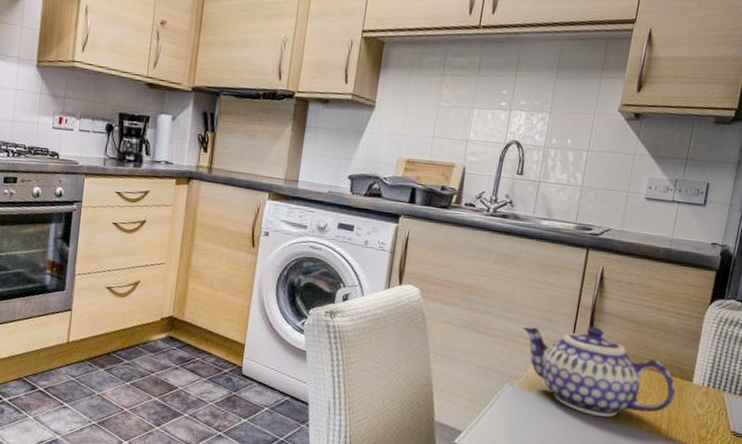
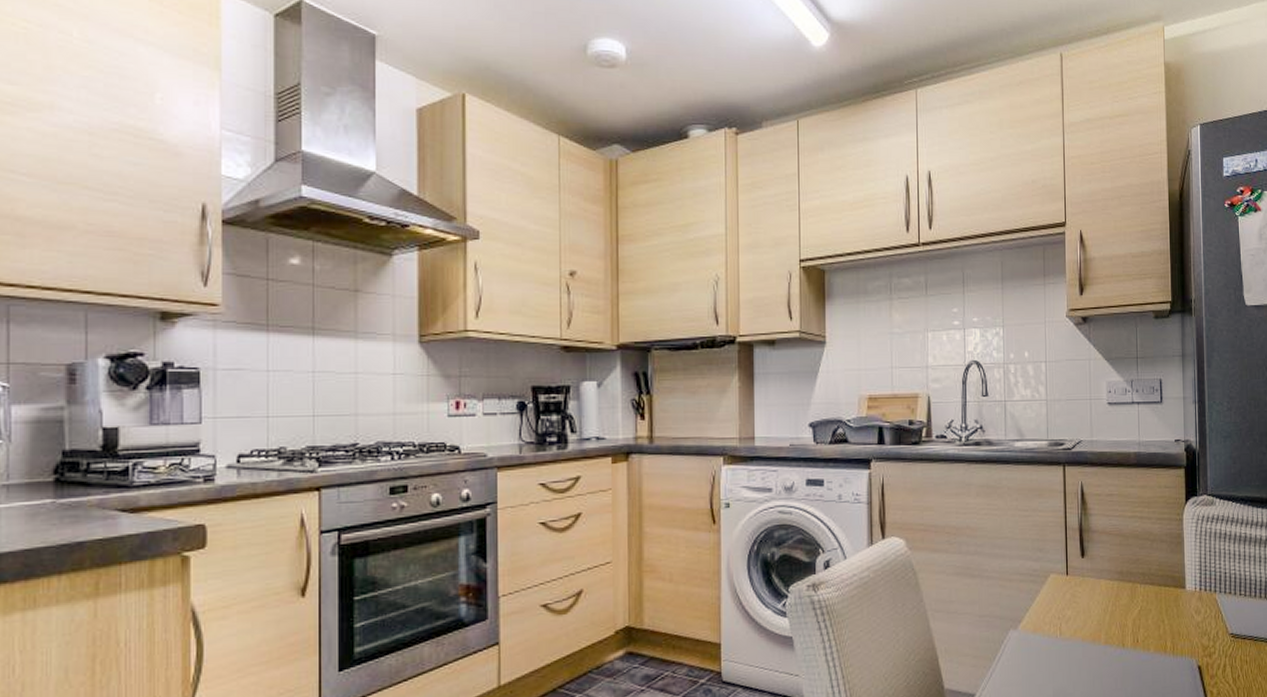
teapot: present [523,325,676,417] -> none [1017,548,1173,646]

